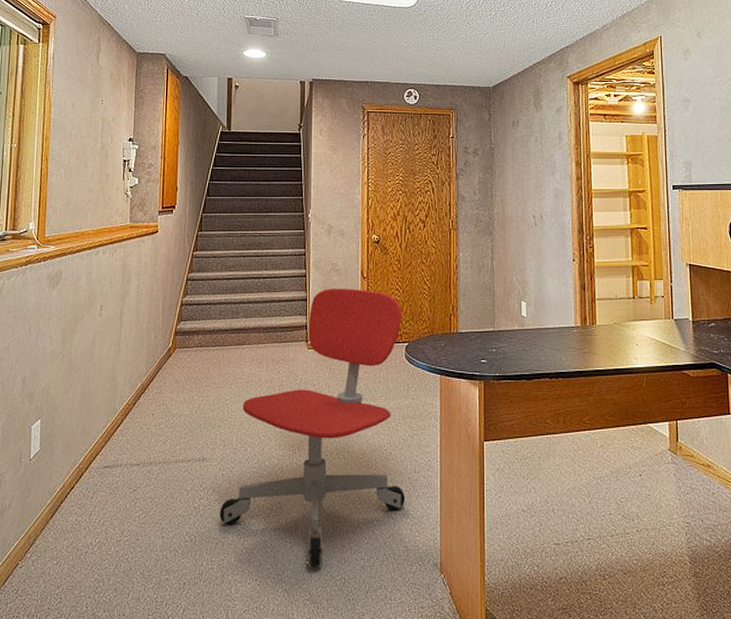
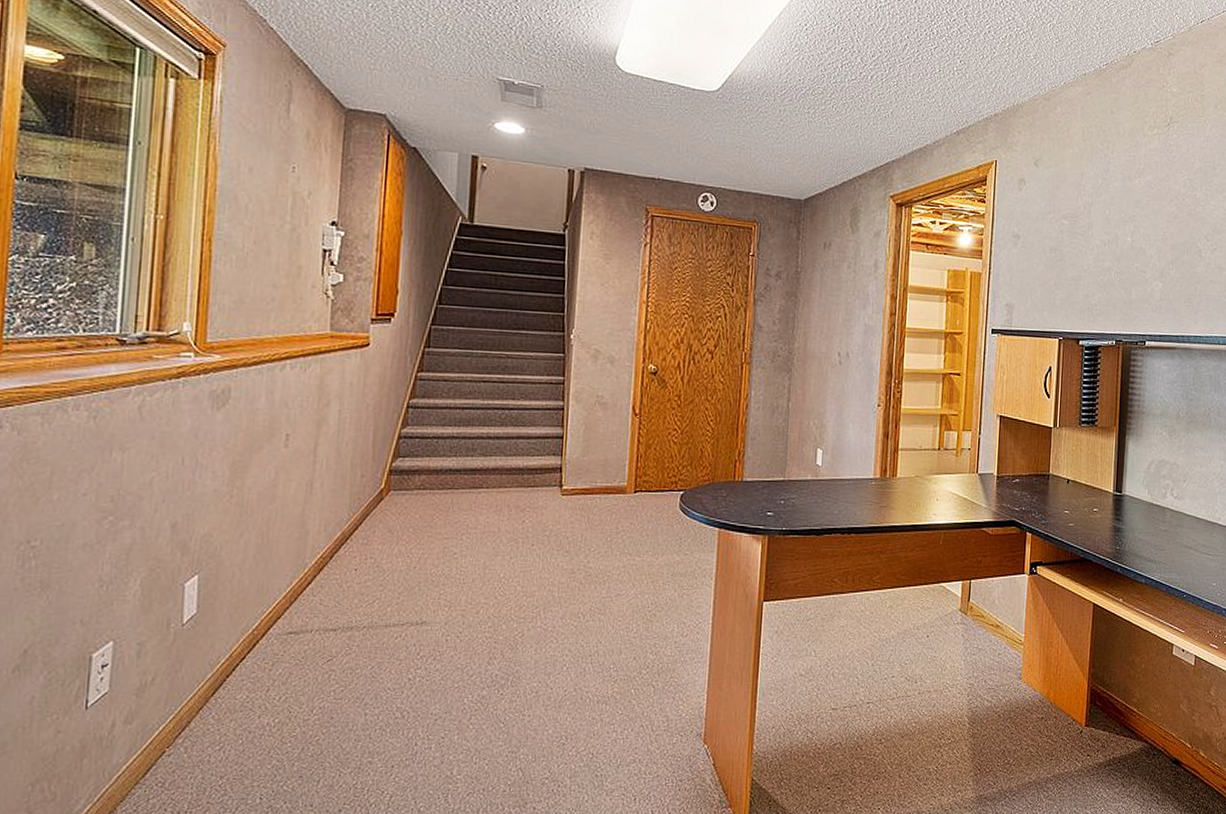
office chair: present [219,289,406,567] -> none [441,425,680,742]

